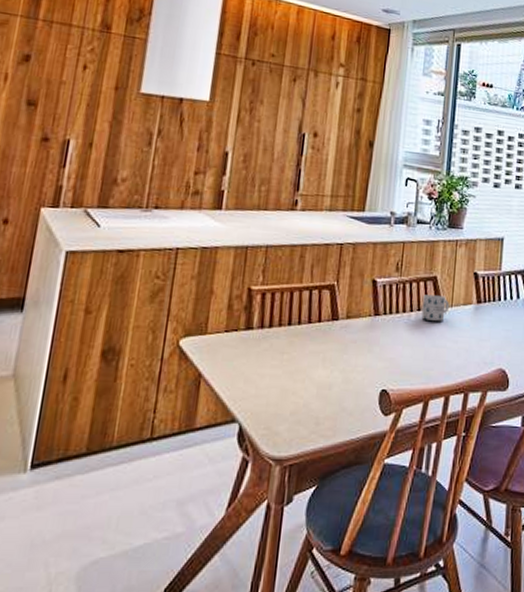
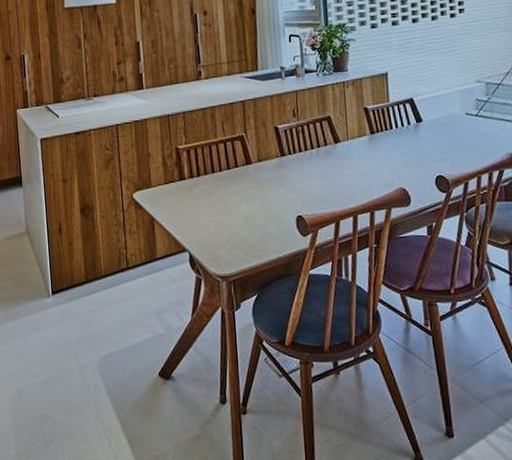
mug: present [421,294,449,321] -> none [321,132,345,155]

